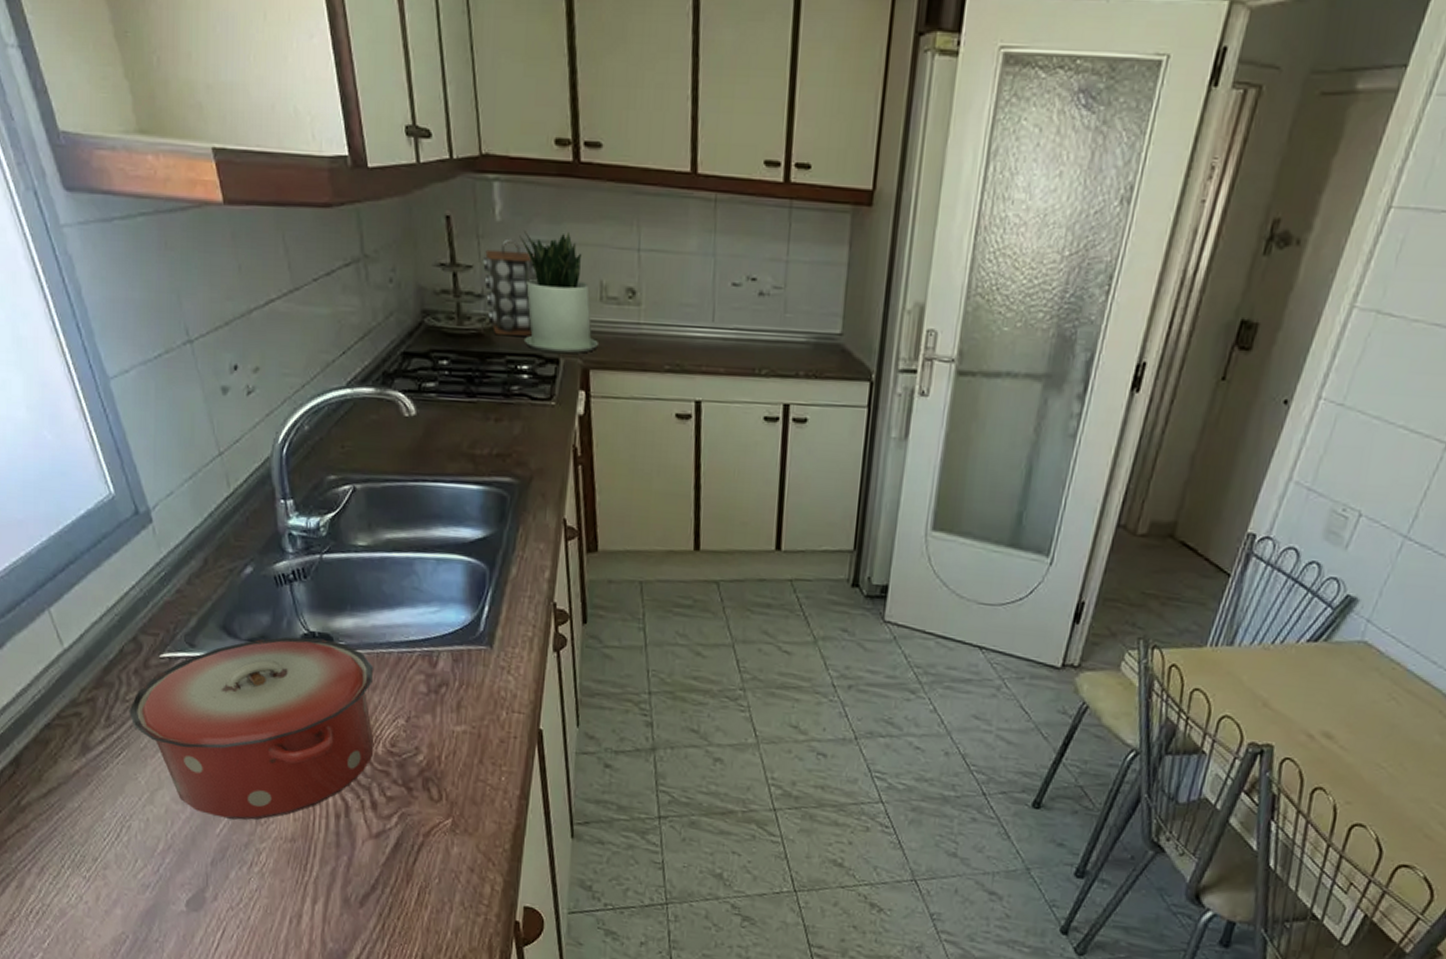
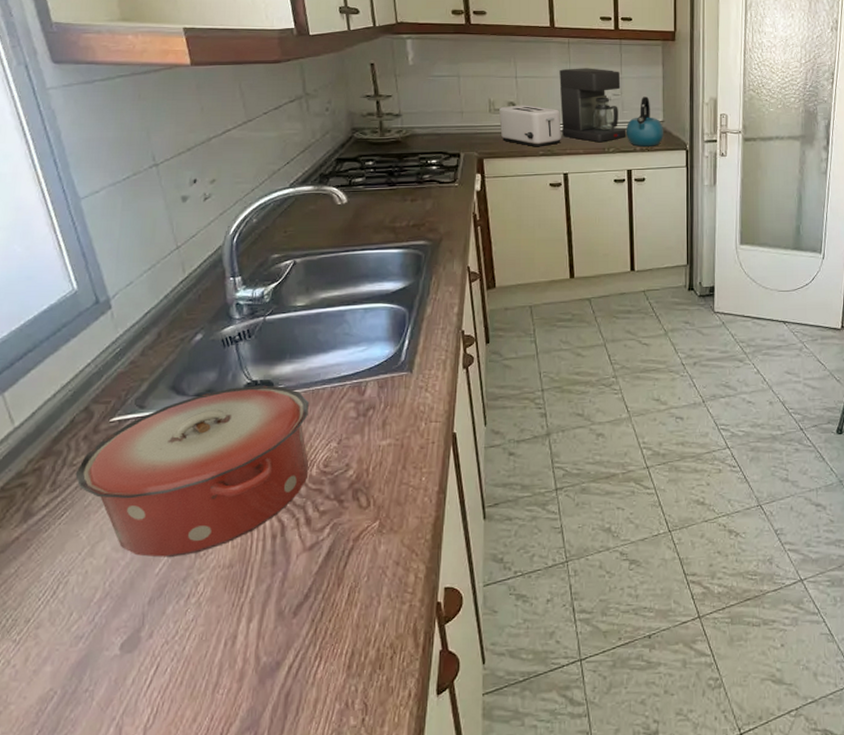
spice rack: present [483,238,537,338] -> none [400,75,441,141]
planter: present [519,230,598,354] -> none [427,69,489,150]
toaster: none [612,292,697,359] -> present [498,105,561,147]
coffee maker: none [697,241,788,360] -> present [559,68,627,143]
kettle: none [786,293,841,372] -> present [625,96,663,147]

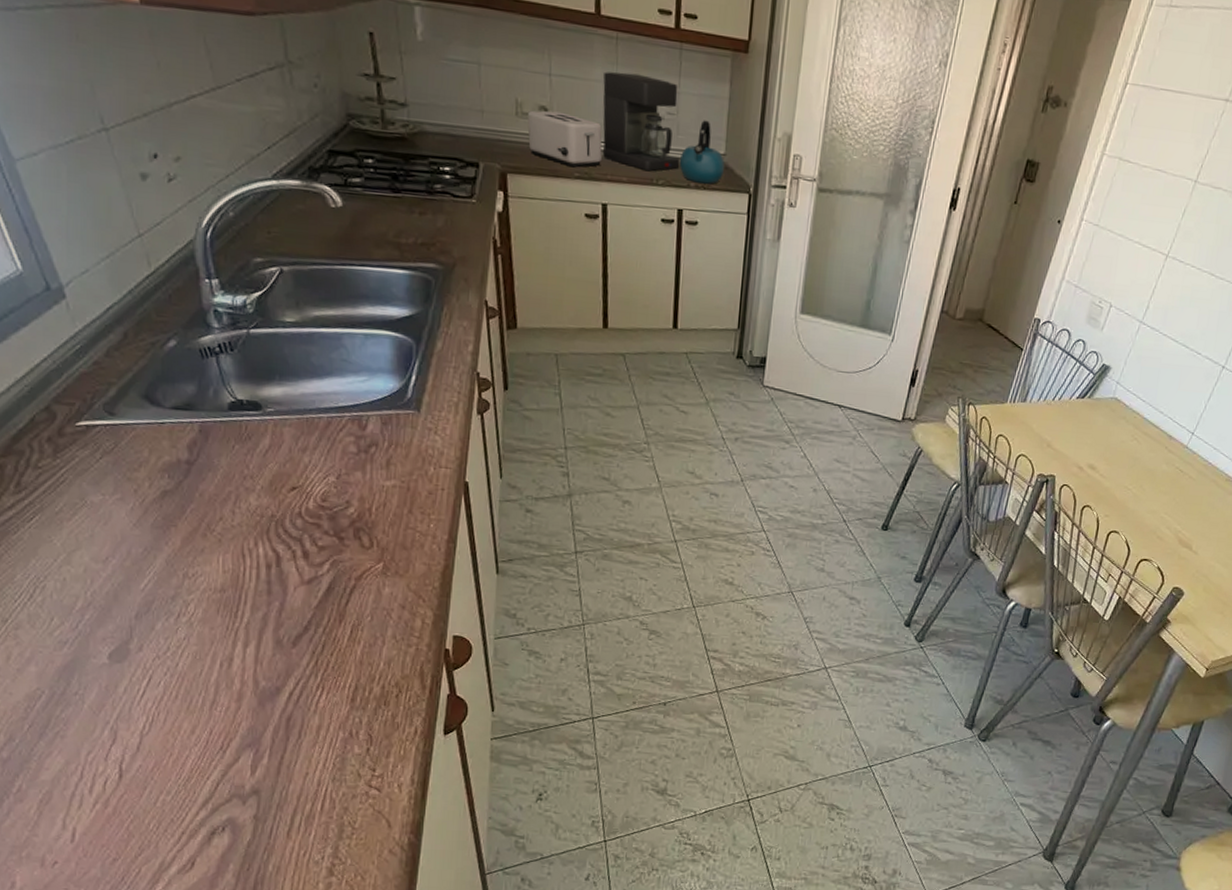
casserole: present [75,385,309,557] -> none [42,404,305,575]

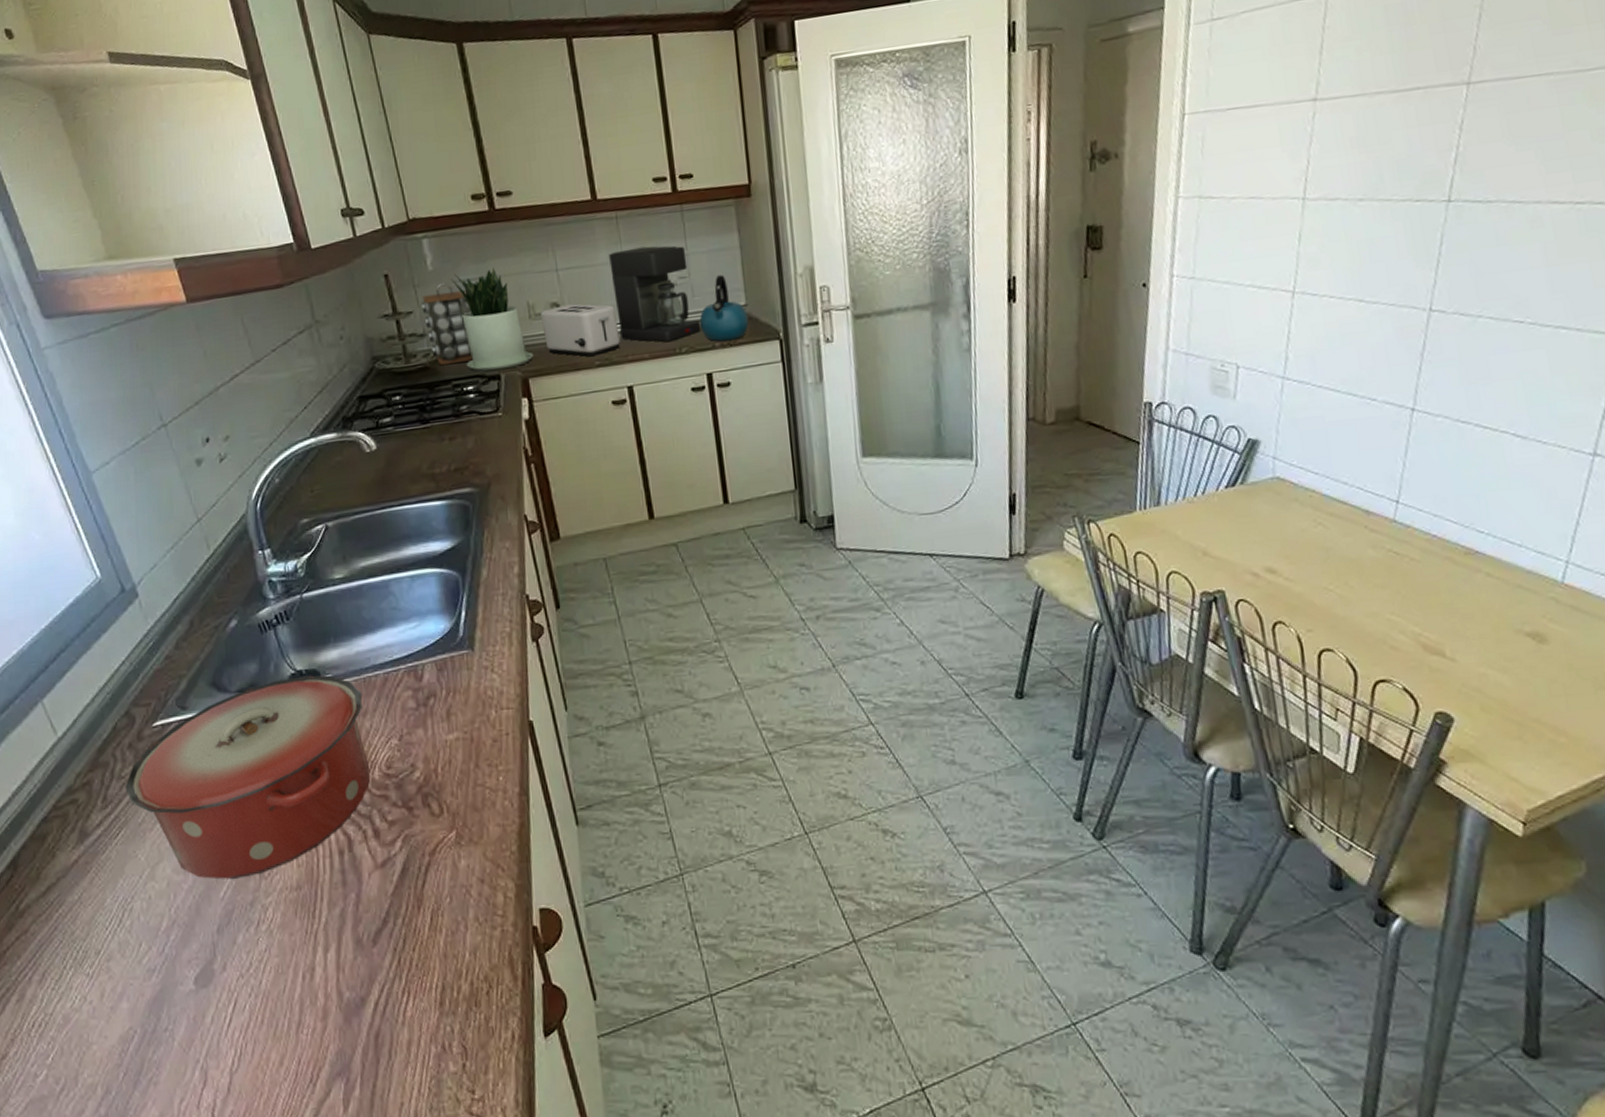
casserole: none [42,404,305,575] -> present [125,675,371,879]
spice rack: none [406,56,457,143] -> present [421,282,473,366]
planter: none [440,50,515,160] -> present [451,268,533,372]

